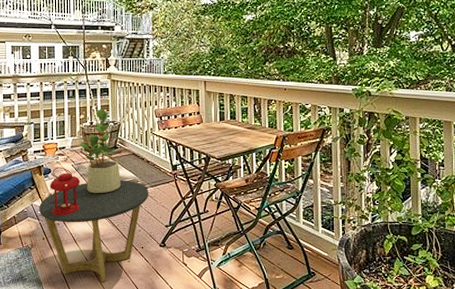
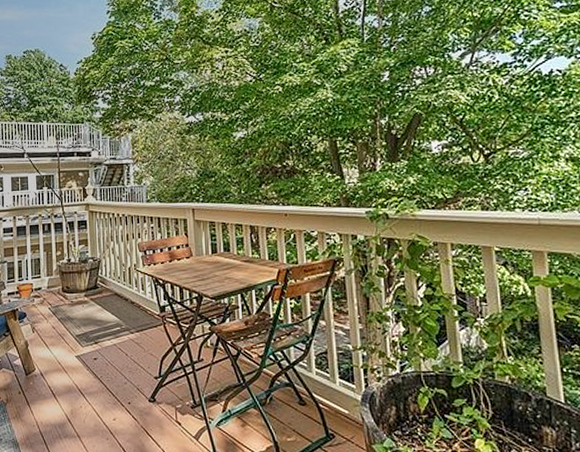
side table: present [39,180,149,282] -> none [14,324,135,444]
lantern: present [50,167,81,215] -> none [25,310,59,366]
potted plant: present [76,109,121,194] -> none [52,244,103,341]

